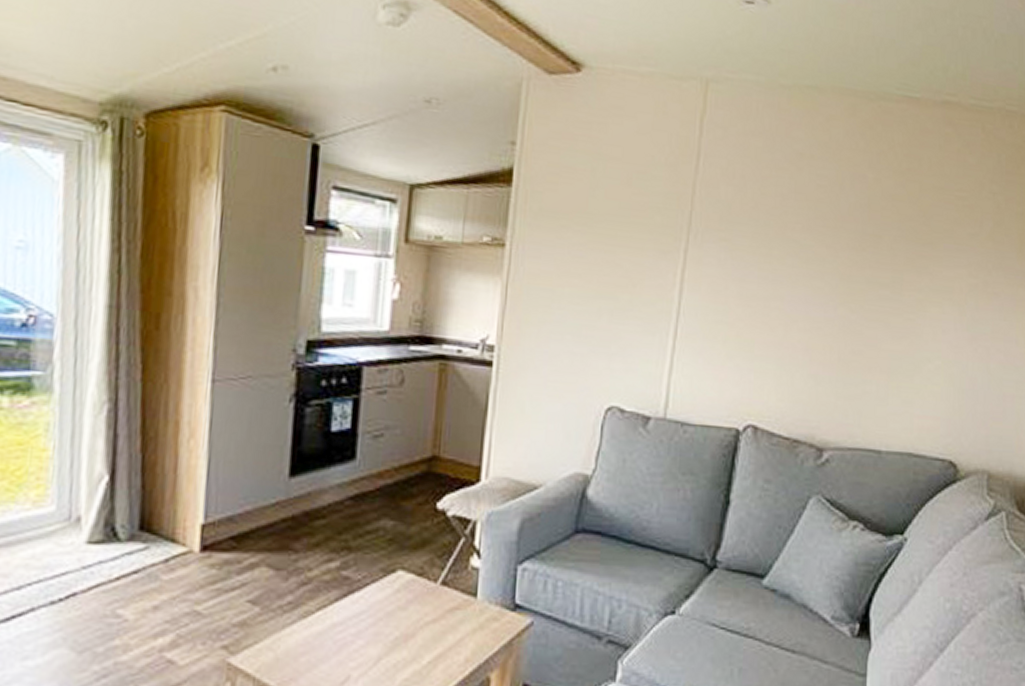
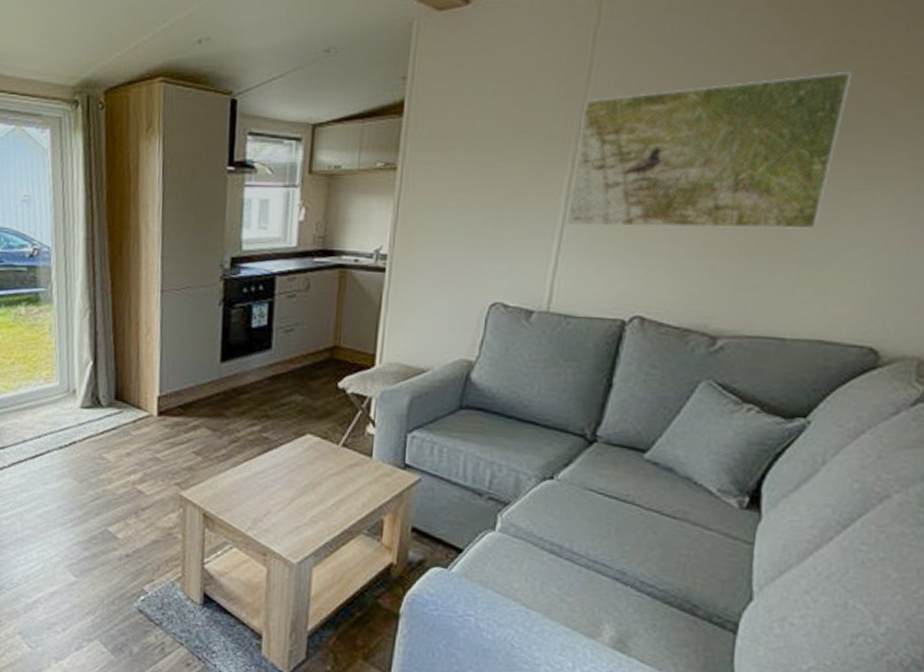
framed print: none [679,186,920,339] -> present [565,71,853,230]

